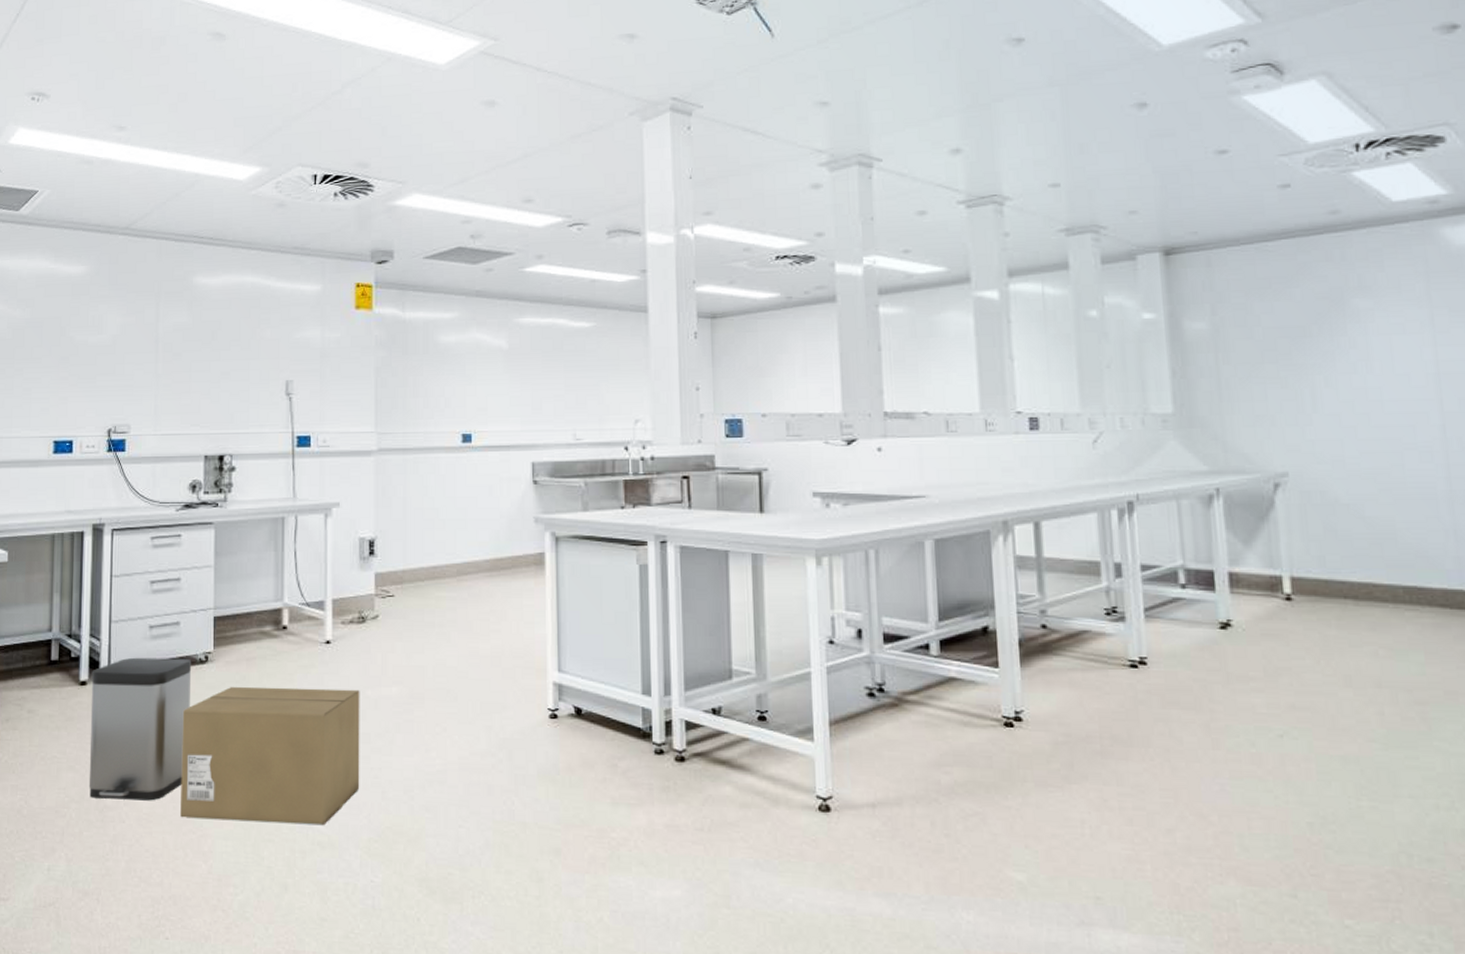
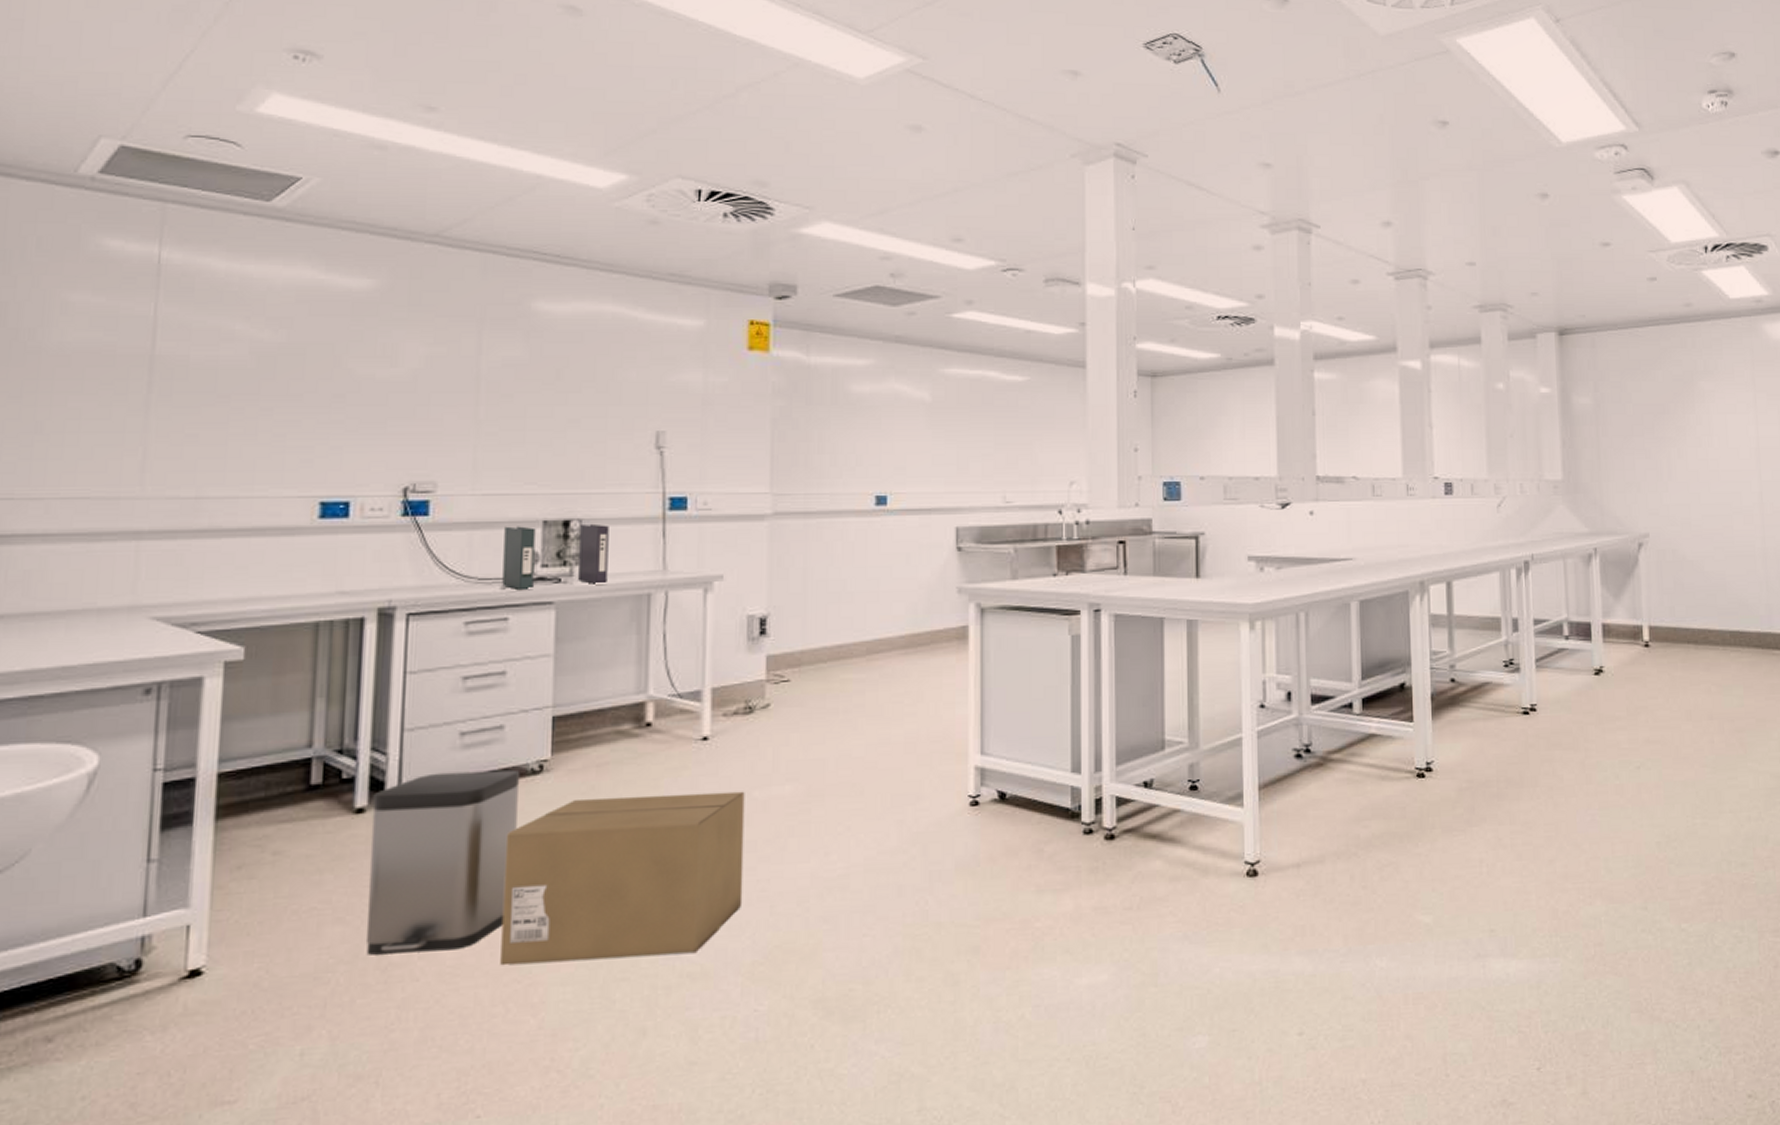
binder: none [176,460,199,513] -> present [502,526,536,591]
binder: none [231,458,252,509] -> present [578,523,609,584]

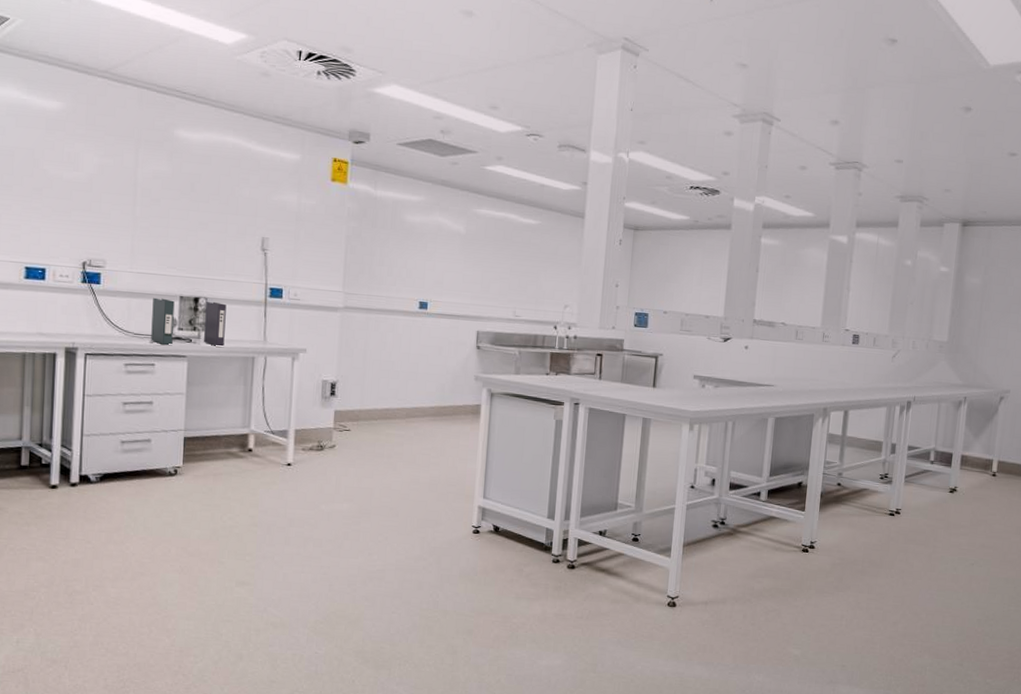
pedal bin: present [365,769,521,955] -> none [58,467,162,588]
box: present [500,791,745,966] -> none [146,497,315,609]

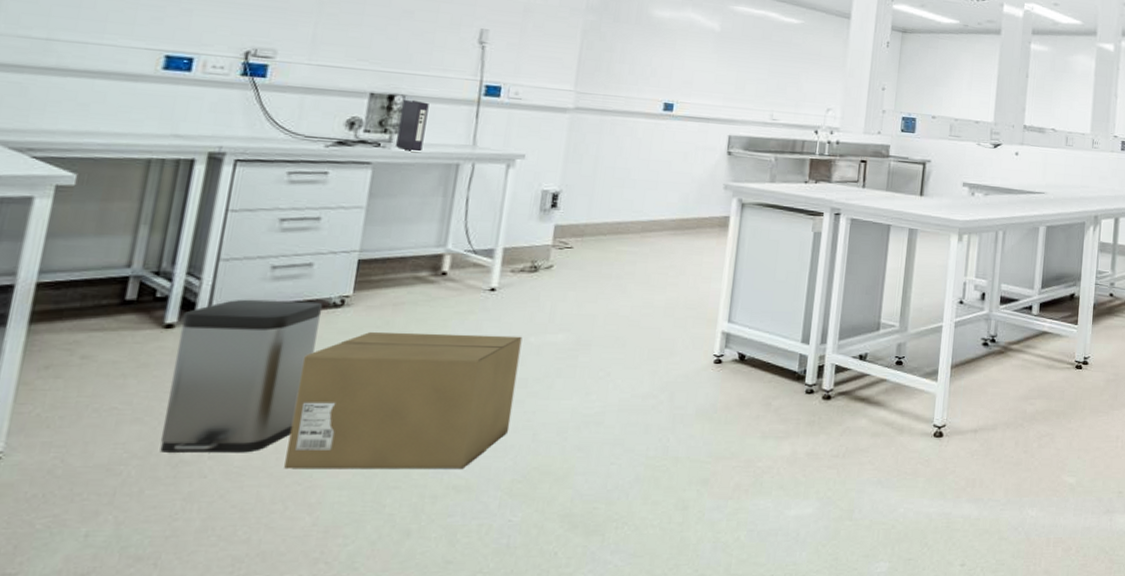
pedal bin: none [58,467,162,588] -> present [160,299,323,453]
box: none [146,497,315,609] -> present [284,332,522,470]
binder: present [151,297,175,346] -> none [326,94,363,151]

